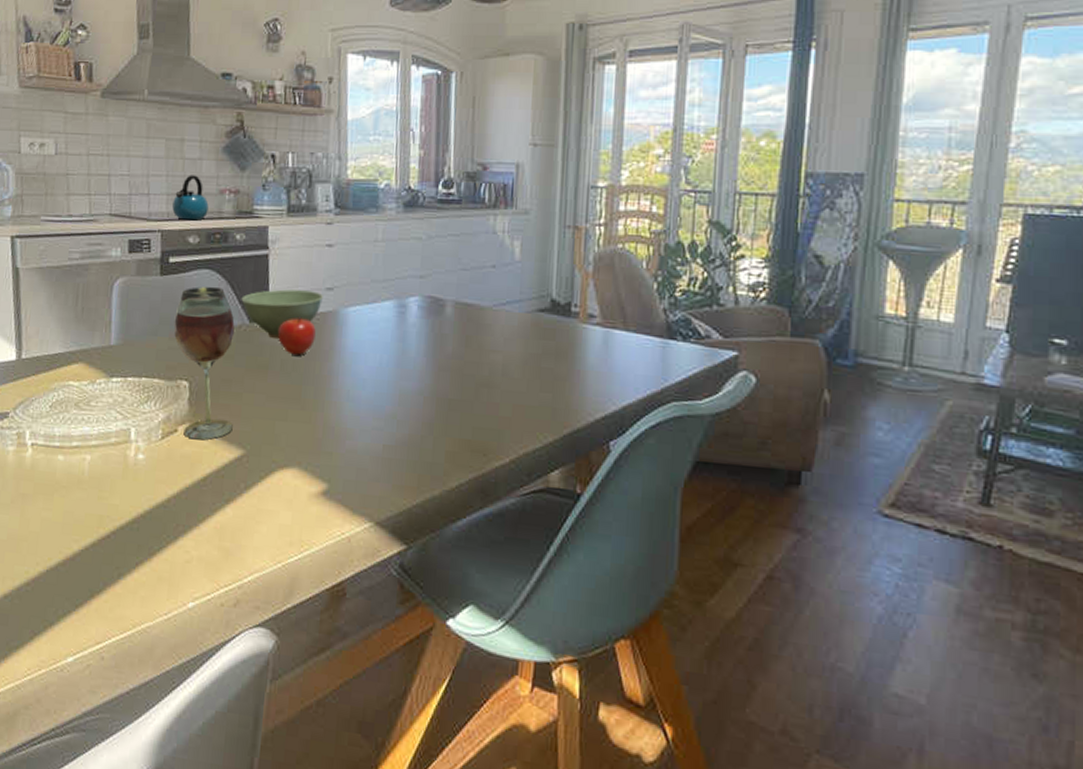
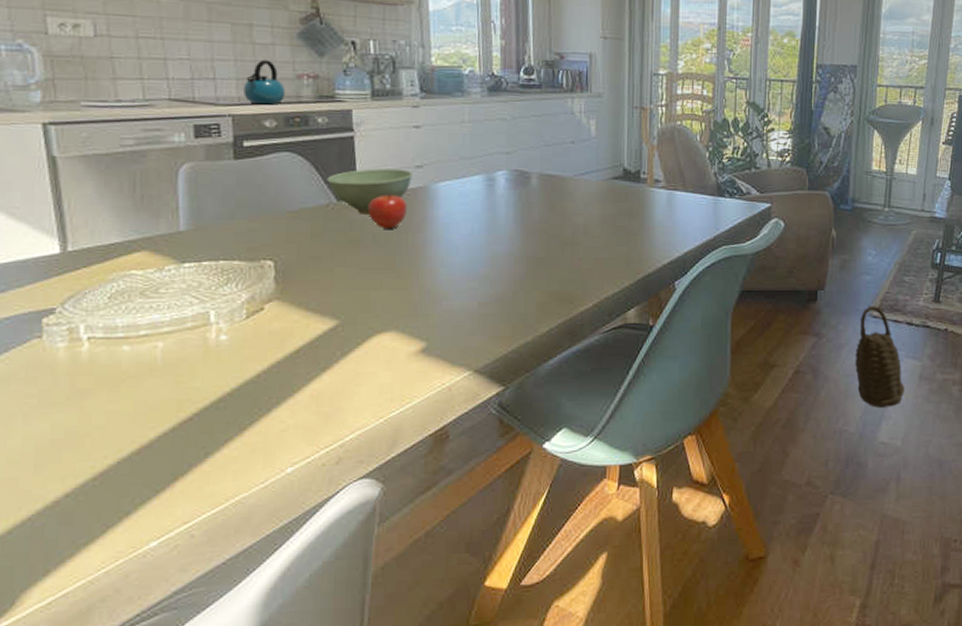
wineglass: present [173,286,235,441] -> none [253,168,325,316]
basket: none [855,500,934,647] -> present [855,306,905,408]

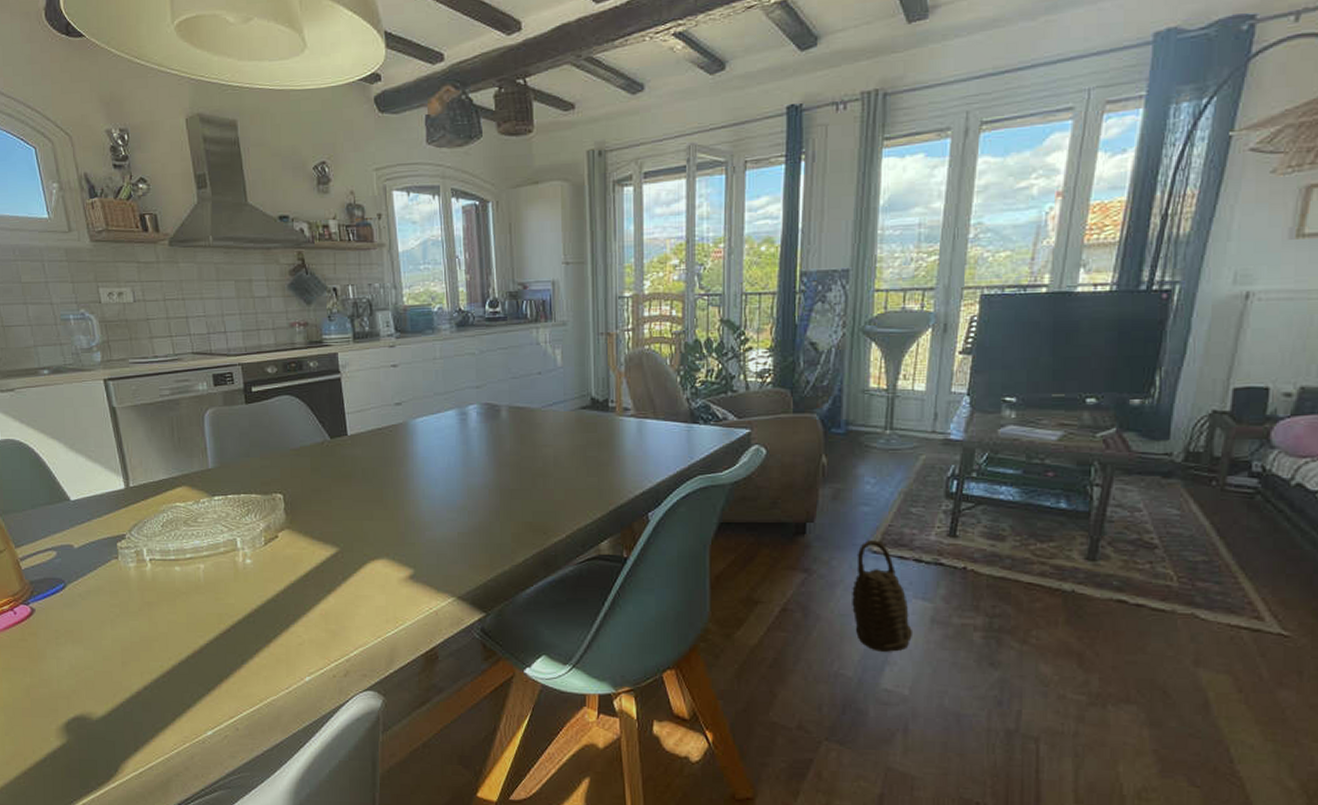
kettle: present [243,60,285,105] -> none [249,311,282,353]
bowl: present [327,168,413,216] -> none [321,407,393,452]
fruit: present [367,193,407,229] -> none [356,430,390,464]

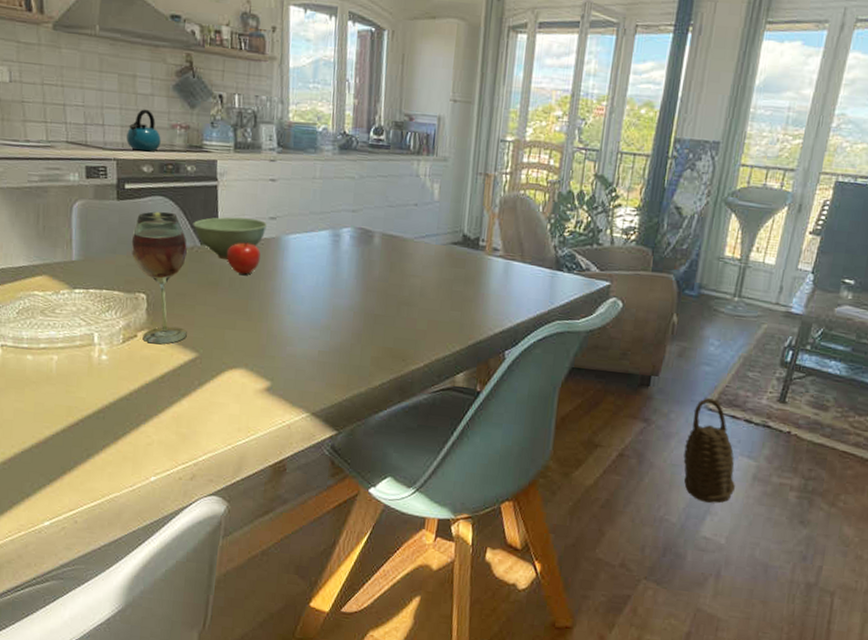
kettle: none [249,311,282,353] -> present [126,109,161,152]
wineglass: none [263,410,326,543] -> present [131,211,187,345]
bowl: none [321,407,393,452] -> present [193,217,267,261]
fruit: none [356,430,390,464] -> present [226,241,261,275]

